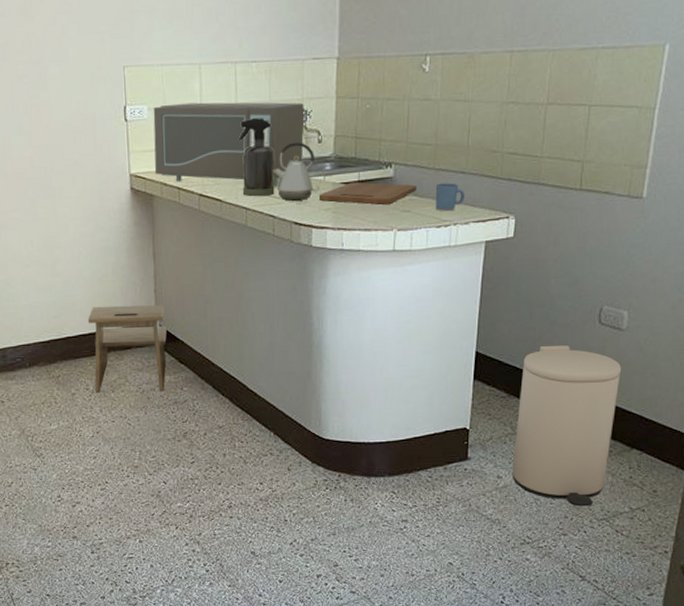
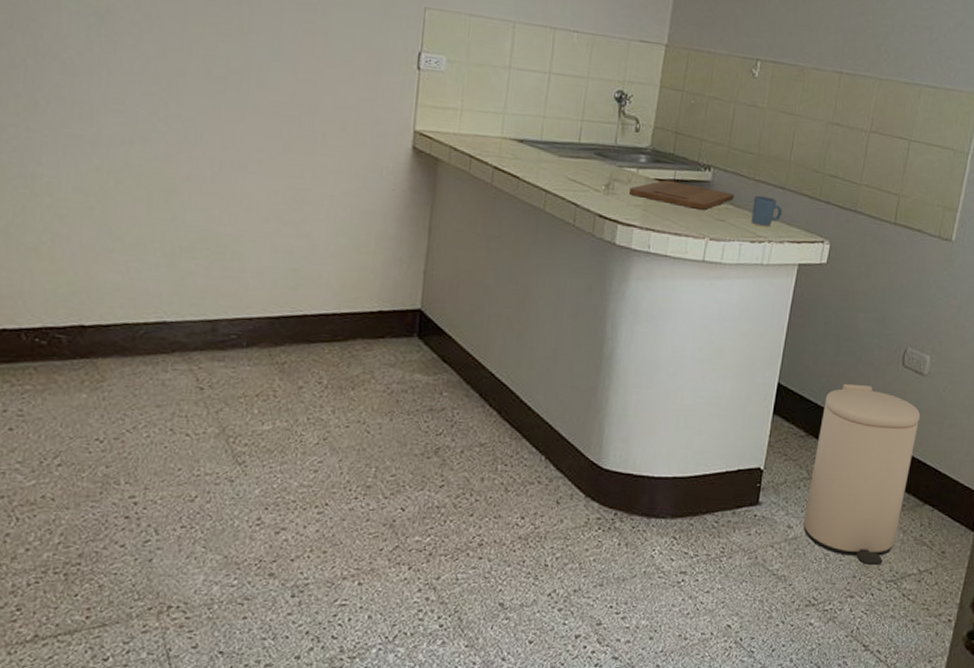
step stool: present [87,305,167,393] -> none [330,281,434,393]
microwave: present [153,102,304,187] -> none [444,59,625,172]
spray bottle: present [238,118,275,197] -> none [544,92,587,181]
kettle: present [273,142,317,201] -> none [582,125,630,192]

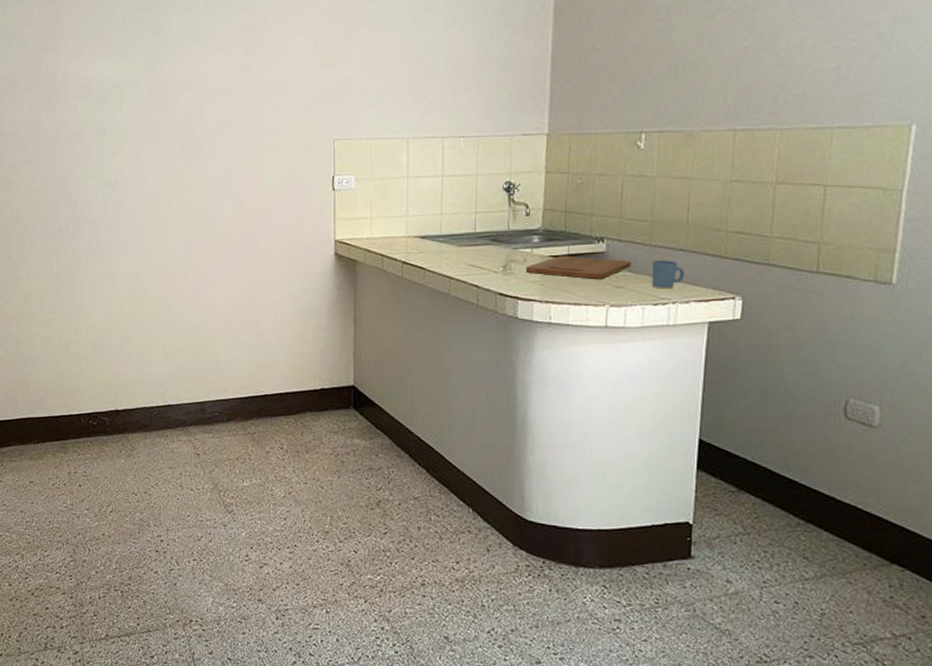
pedal bin: present [803,383,921,566] -> none [744,437,875,627]

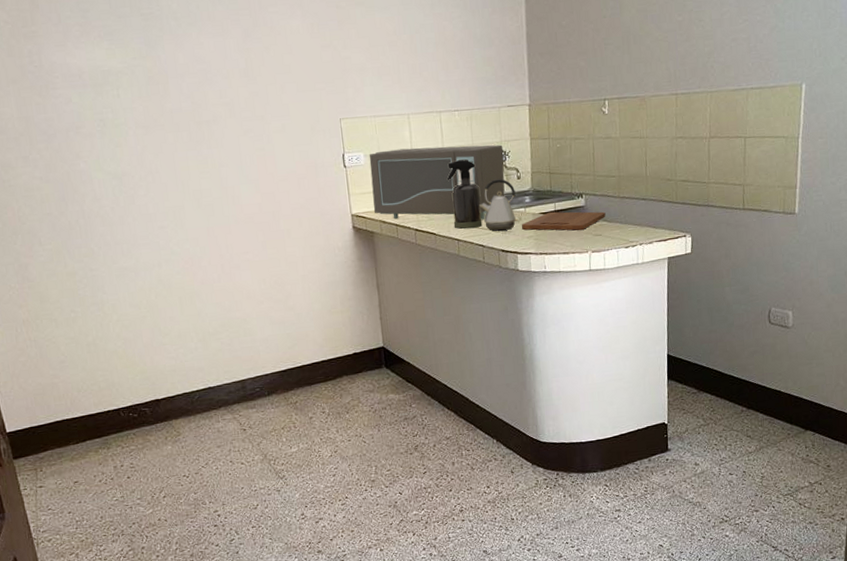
microwave: none [359,174,512,257] -> present [369,144,505,220]
spray bottle: none [443,190,481,267] -> present [446,160,483,229]
kettle: none [478,214,524,272] -> present [479,179,519,231]
mug: present [652,260,684,290] -> none [621,208,647,234]

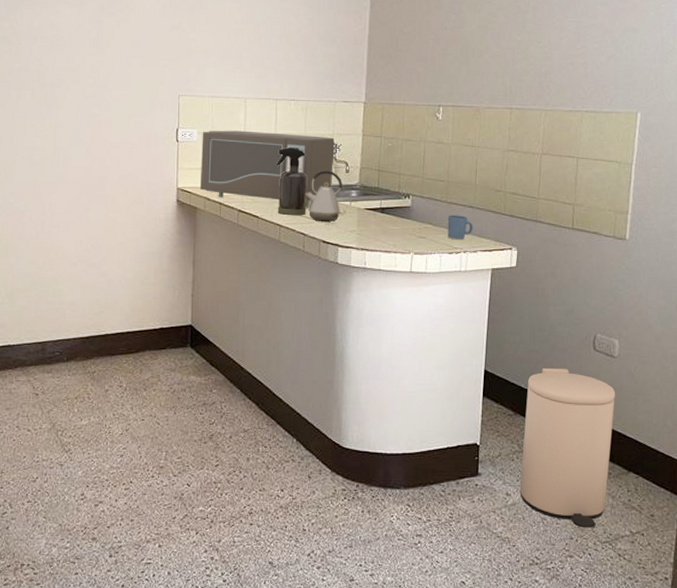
cutting board: present [522,211,606,231] -> none [346,208,431,230]
mug: none [621,208,647,234] -> present [447,215,473,240]
pedal bin: none [706,344,792,485] -> present [519,367,616,528]

